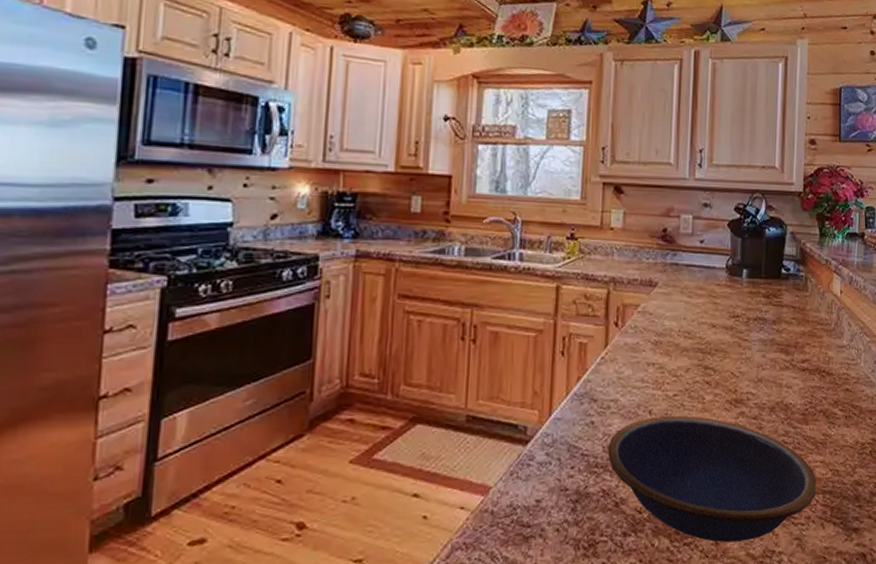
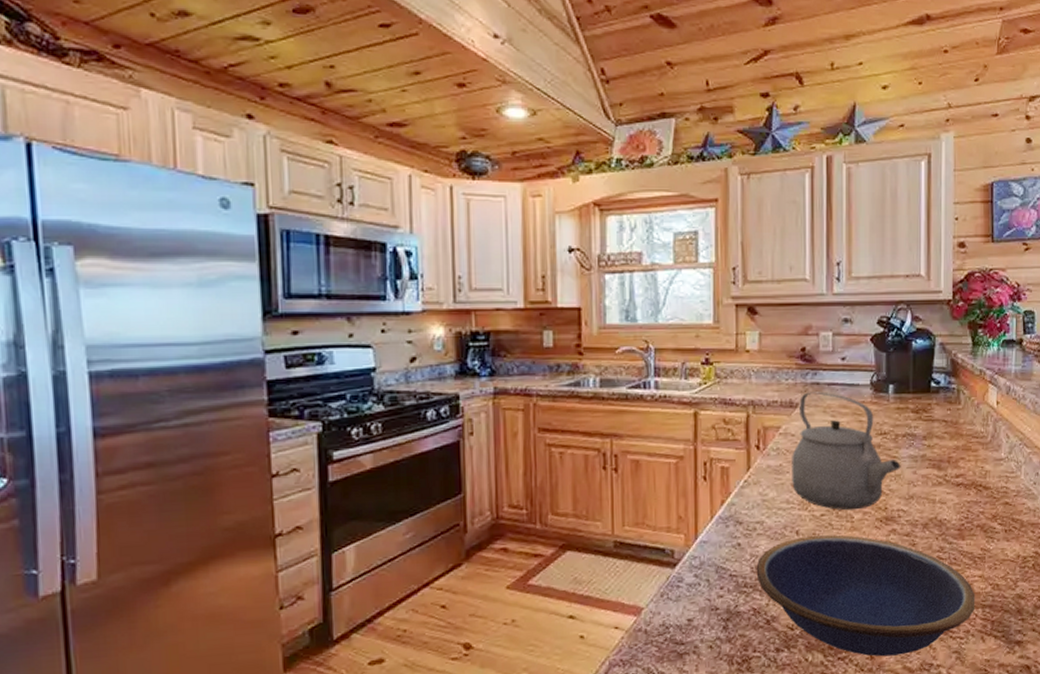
tea kettle: none [647,272,751,392] -> present [792,391,901,511]

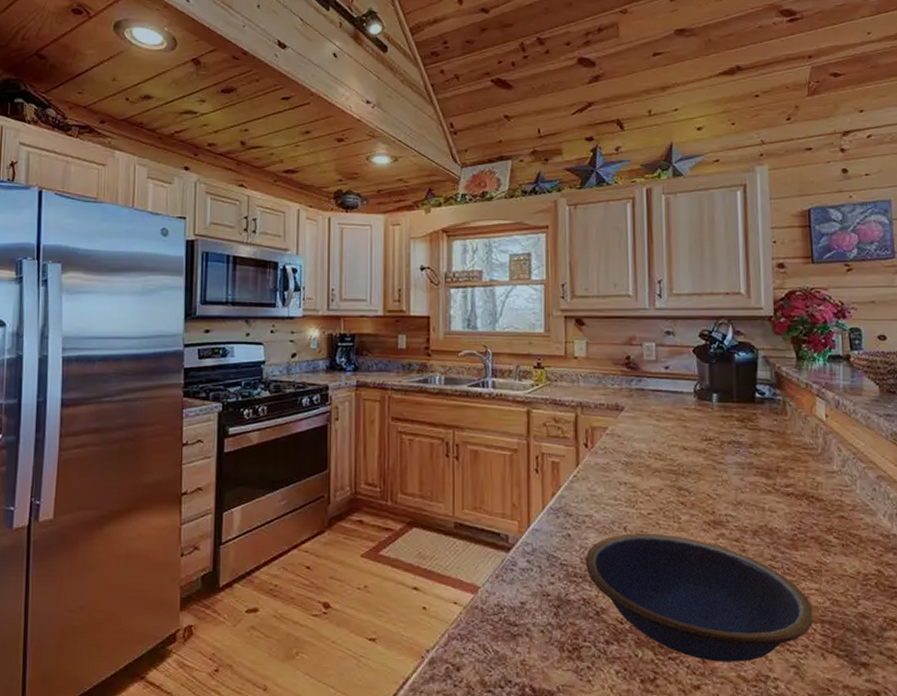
tea kettle: present [792,391,901,511] -> none [618,397,728,511]

